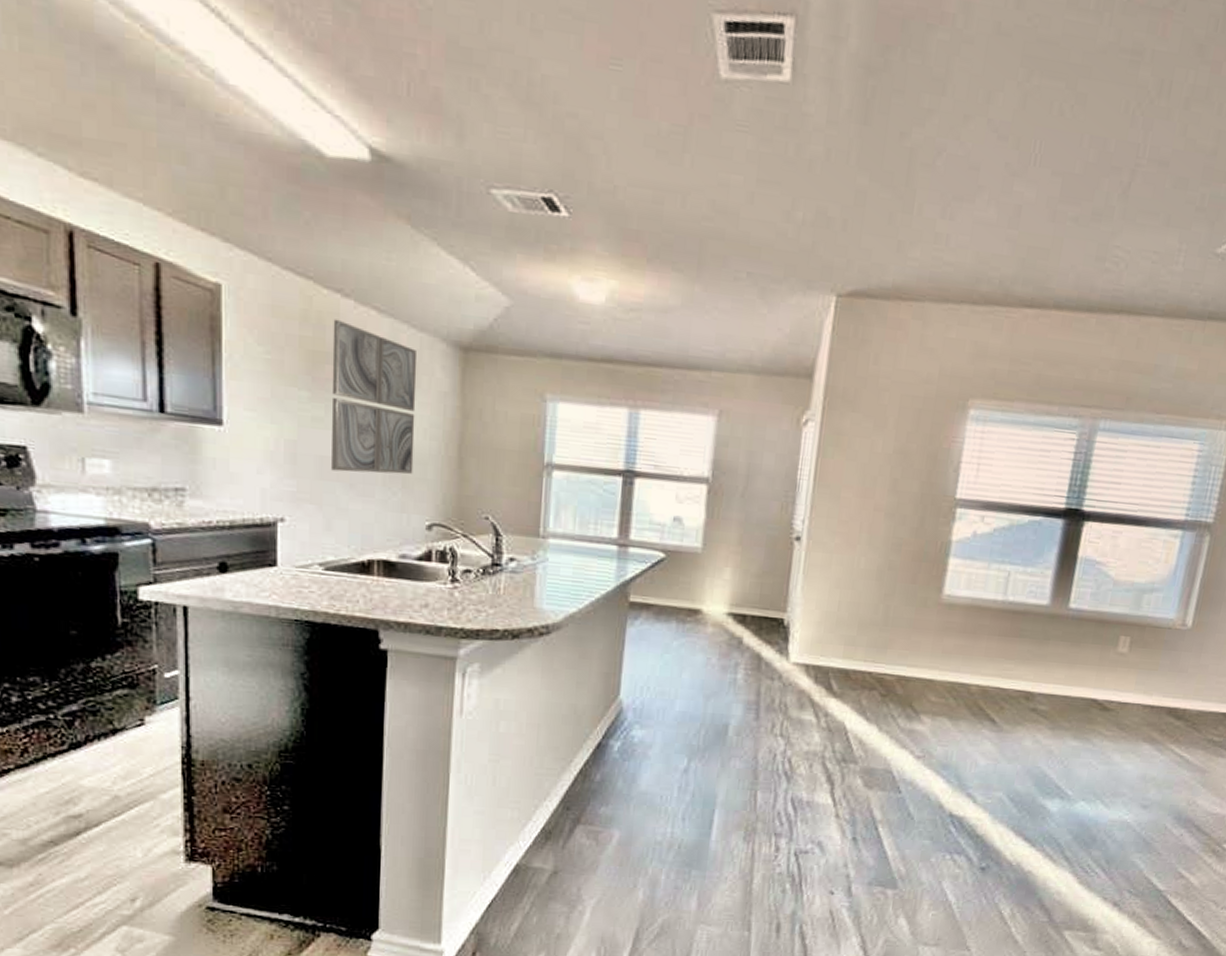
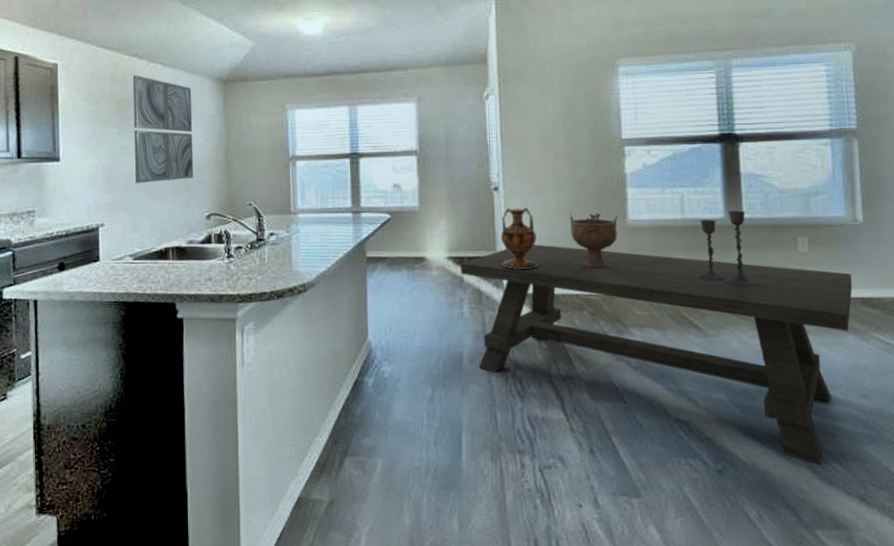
dining table: none [741,610,1165,871] -> present [461,244,852,466]
vase: none [790,563,836,638] -> present [500,207,539,270]
decorative bowl: none [876,580,934,645] -> present [570,212,619,268]
candlestick: none [1006,597,1073,684] -> present [698,210,760,287]

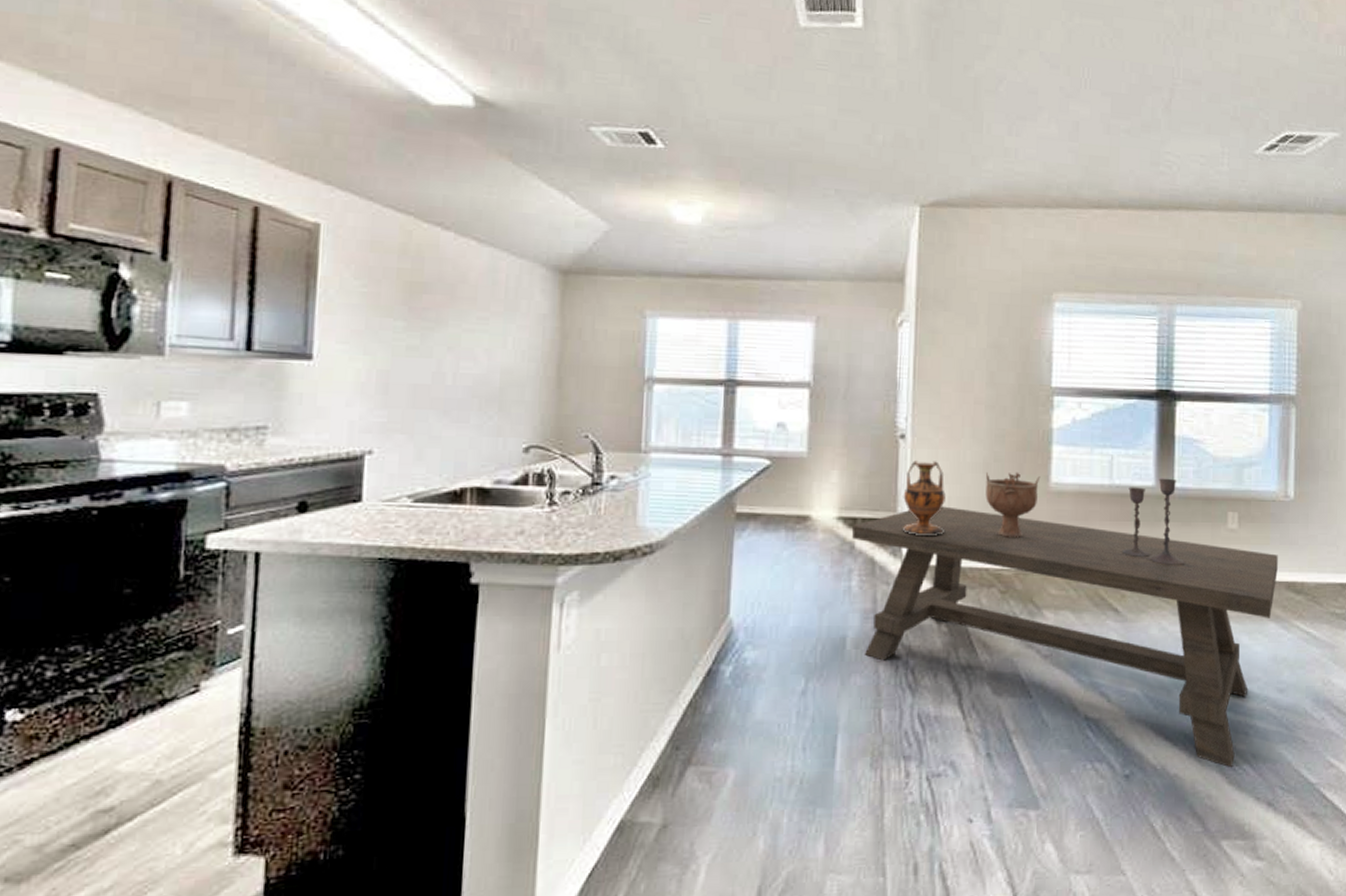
wall art: present [132,75,194,183] -> none [425,250,517,399]

